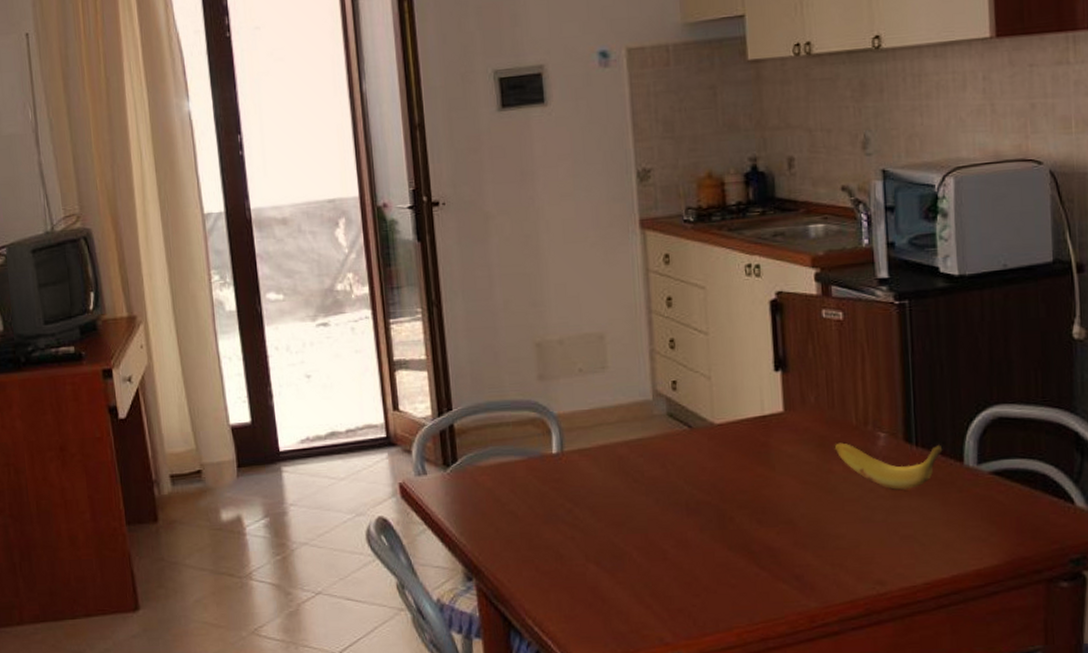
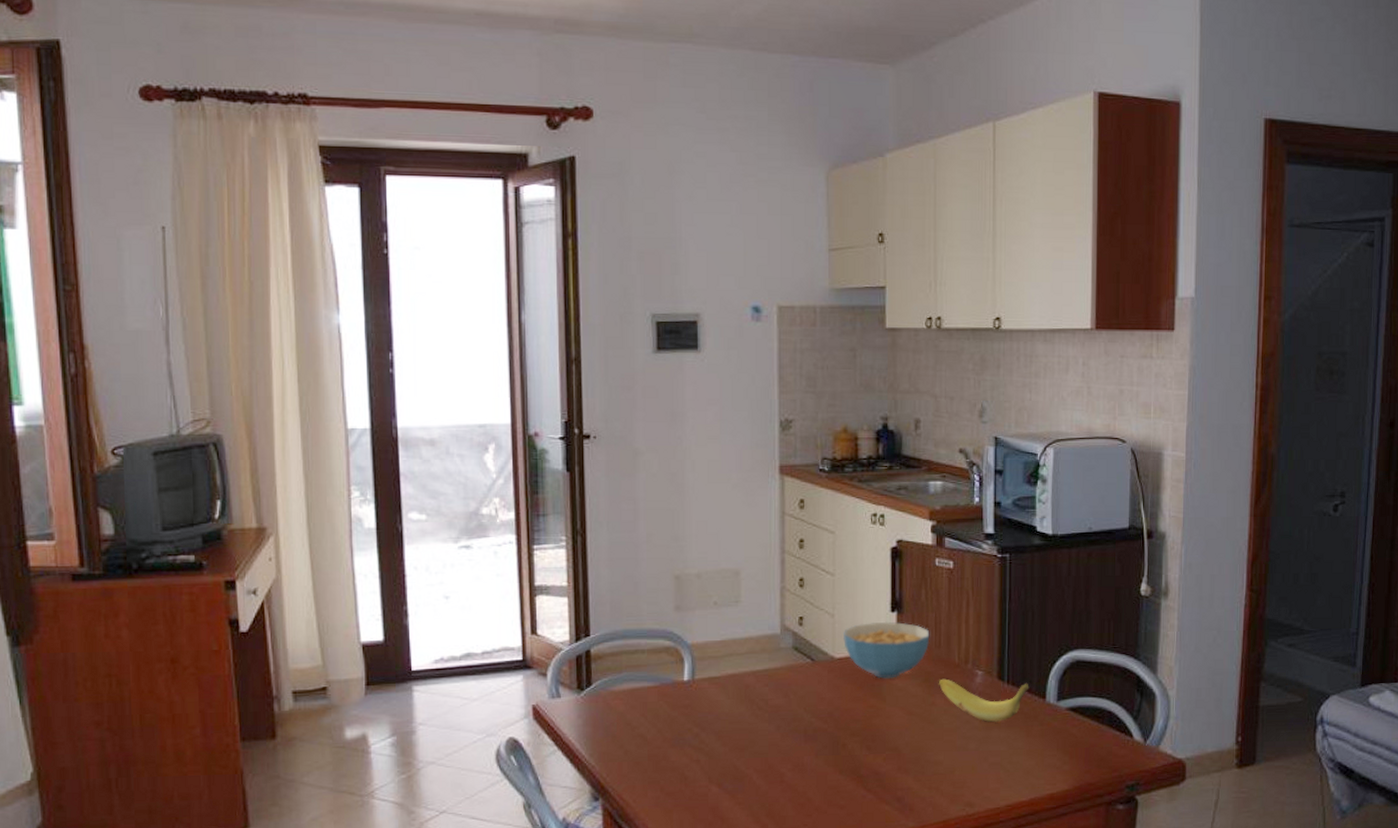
cereal bowl: none [722,381,822,445] -> present [844,621,930,679]

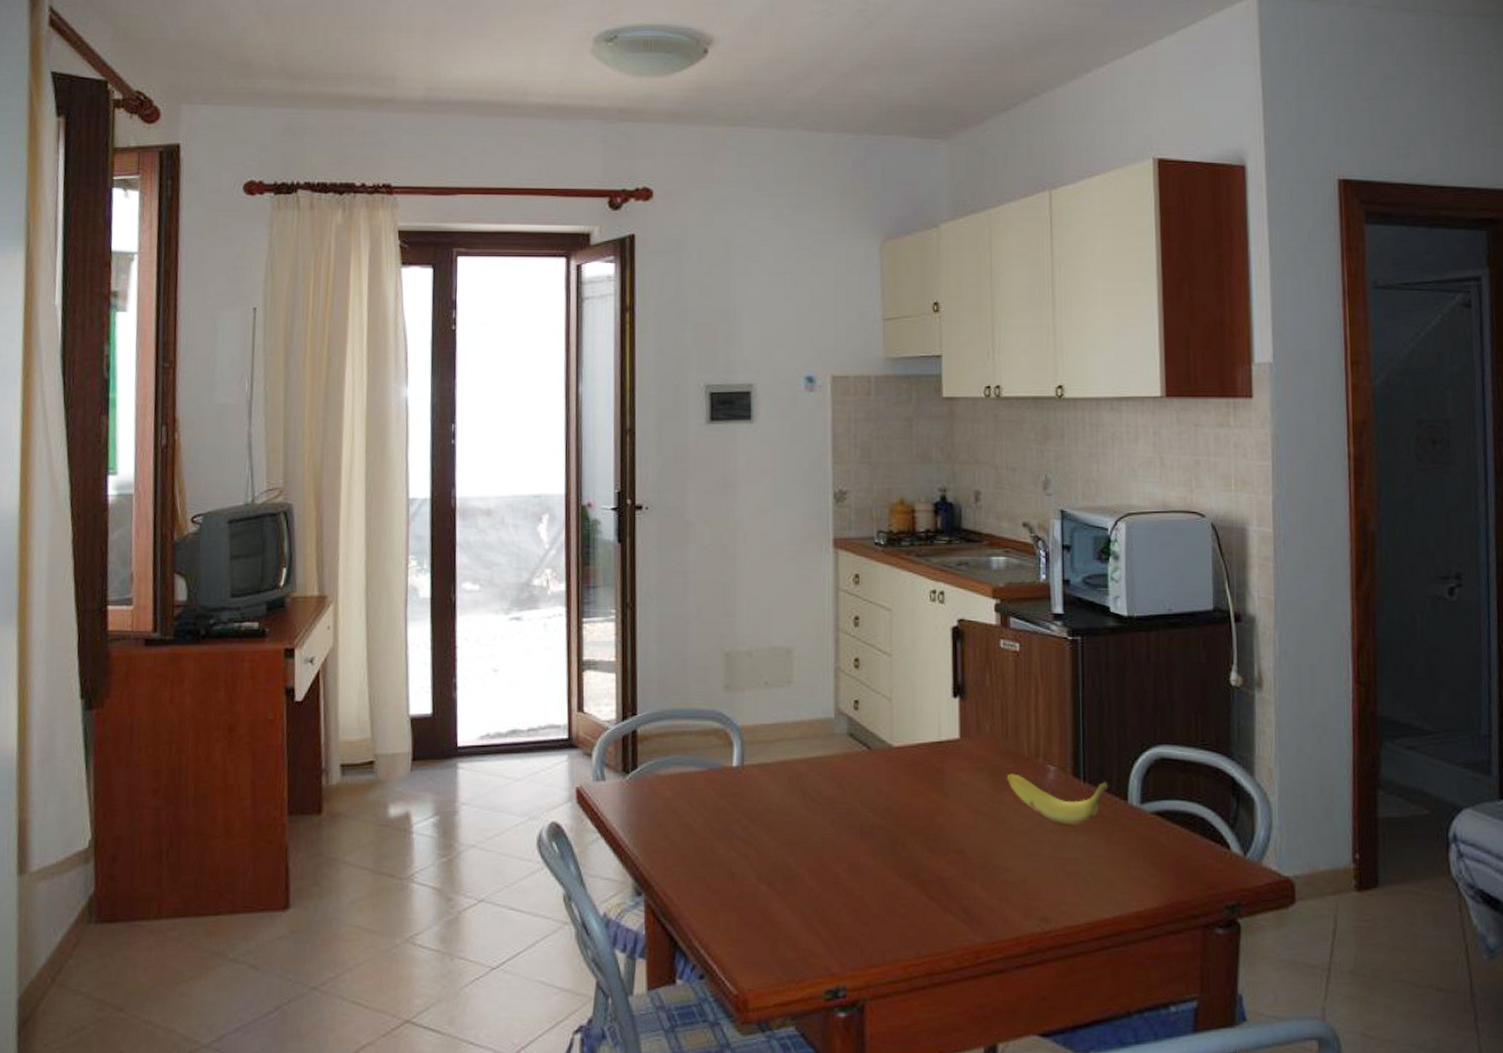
cereal bowl: present [844,621,930,679] -> none [902,707,996,771]

